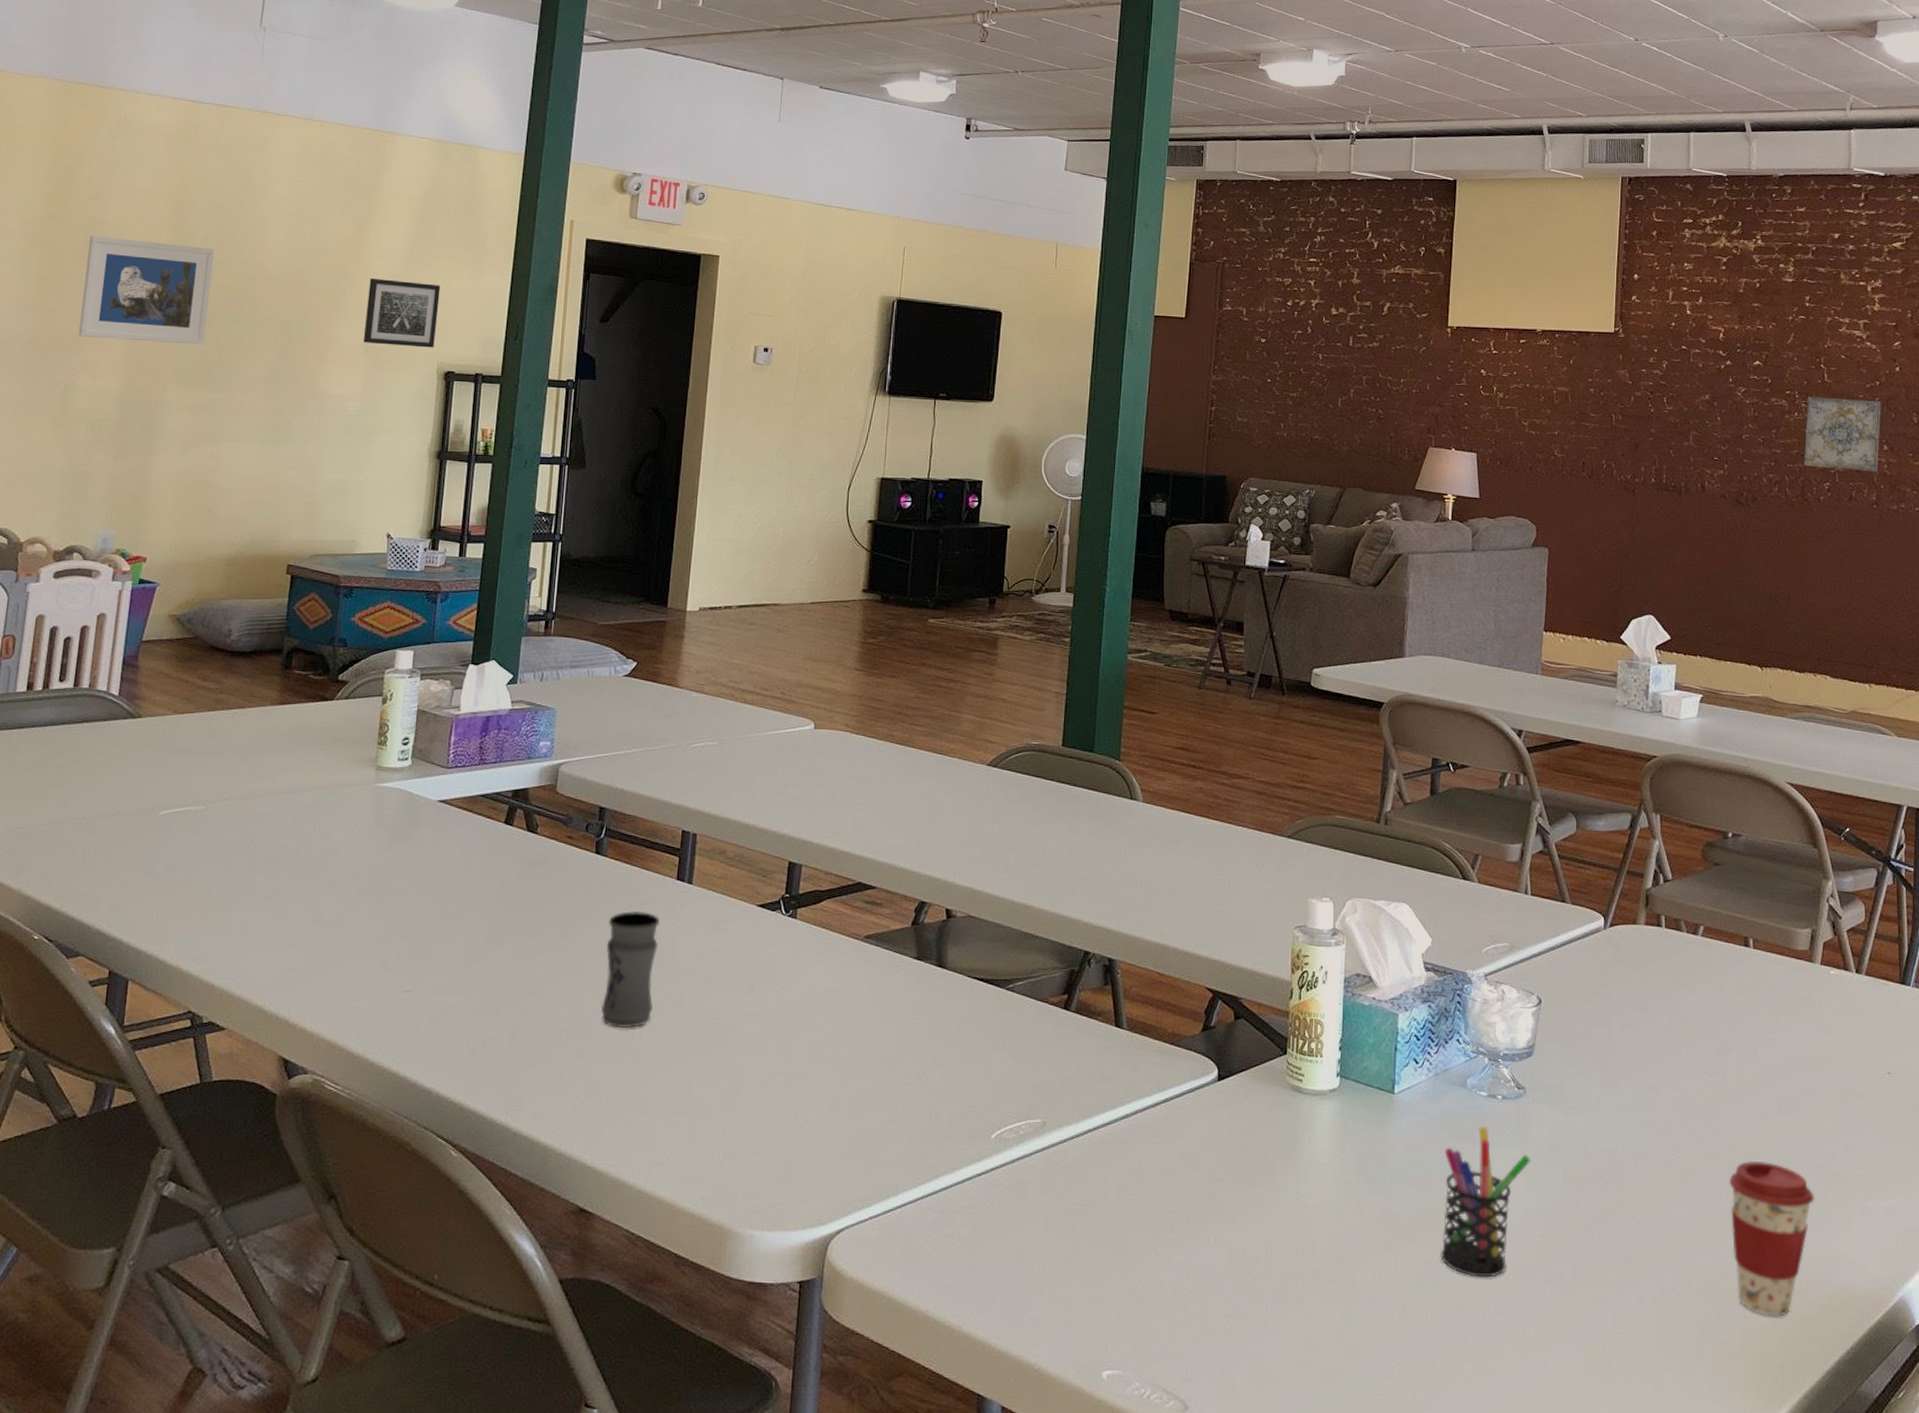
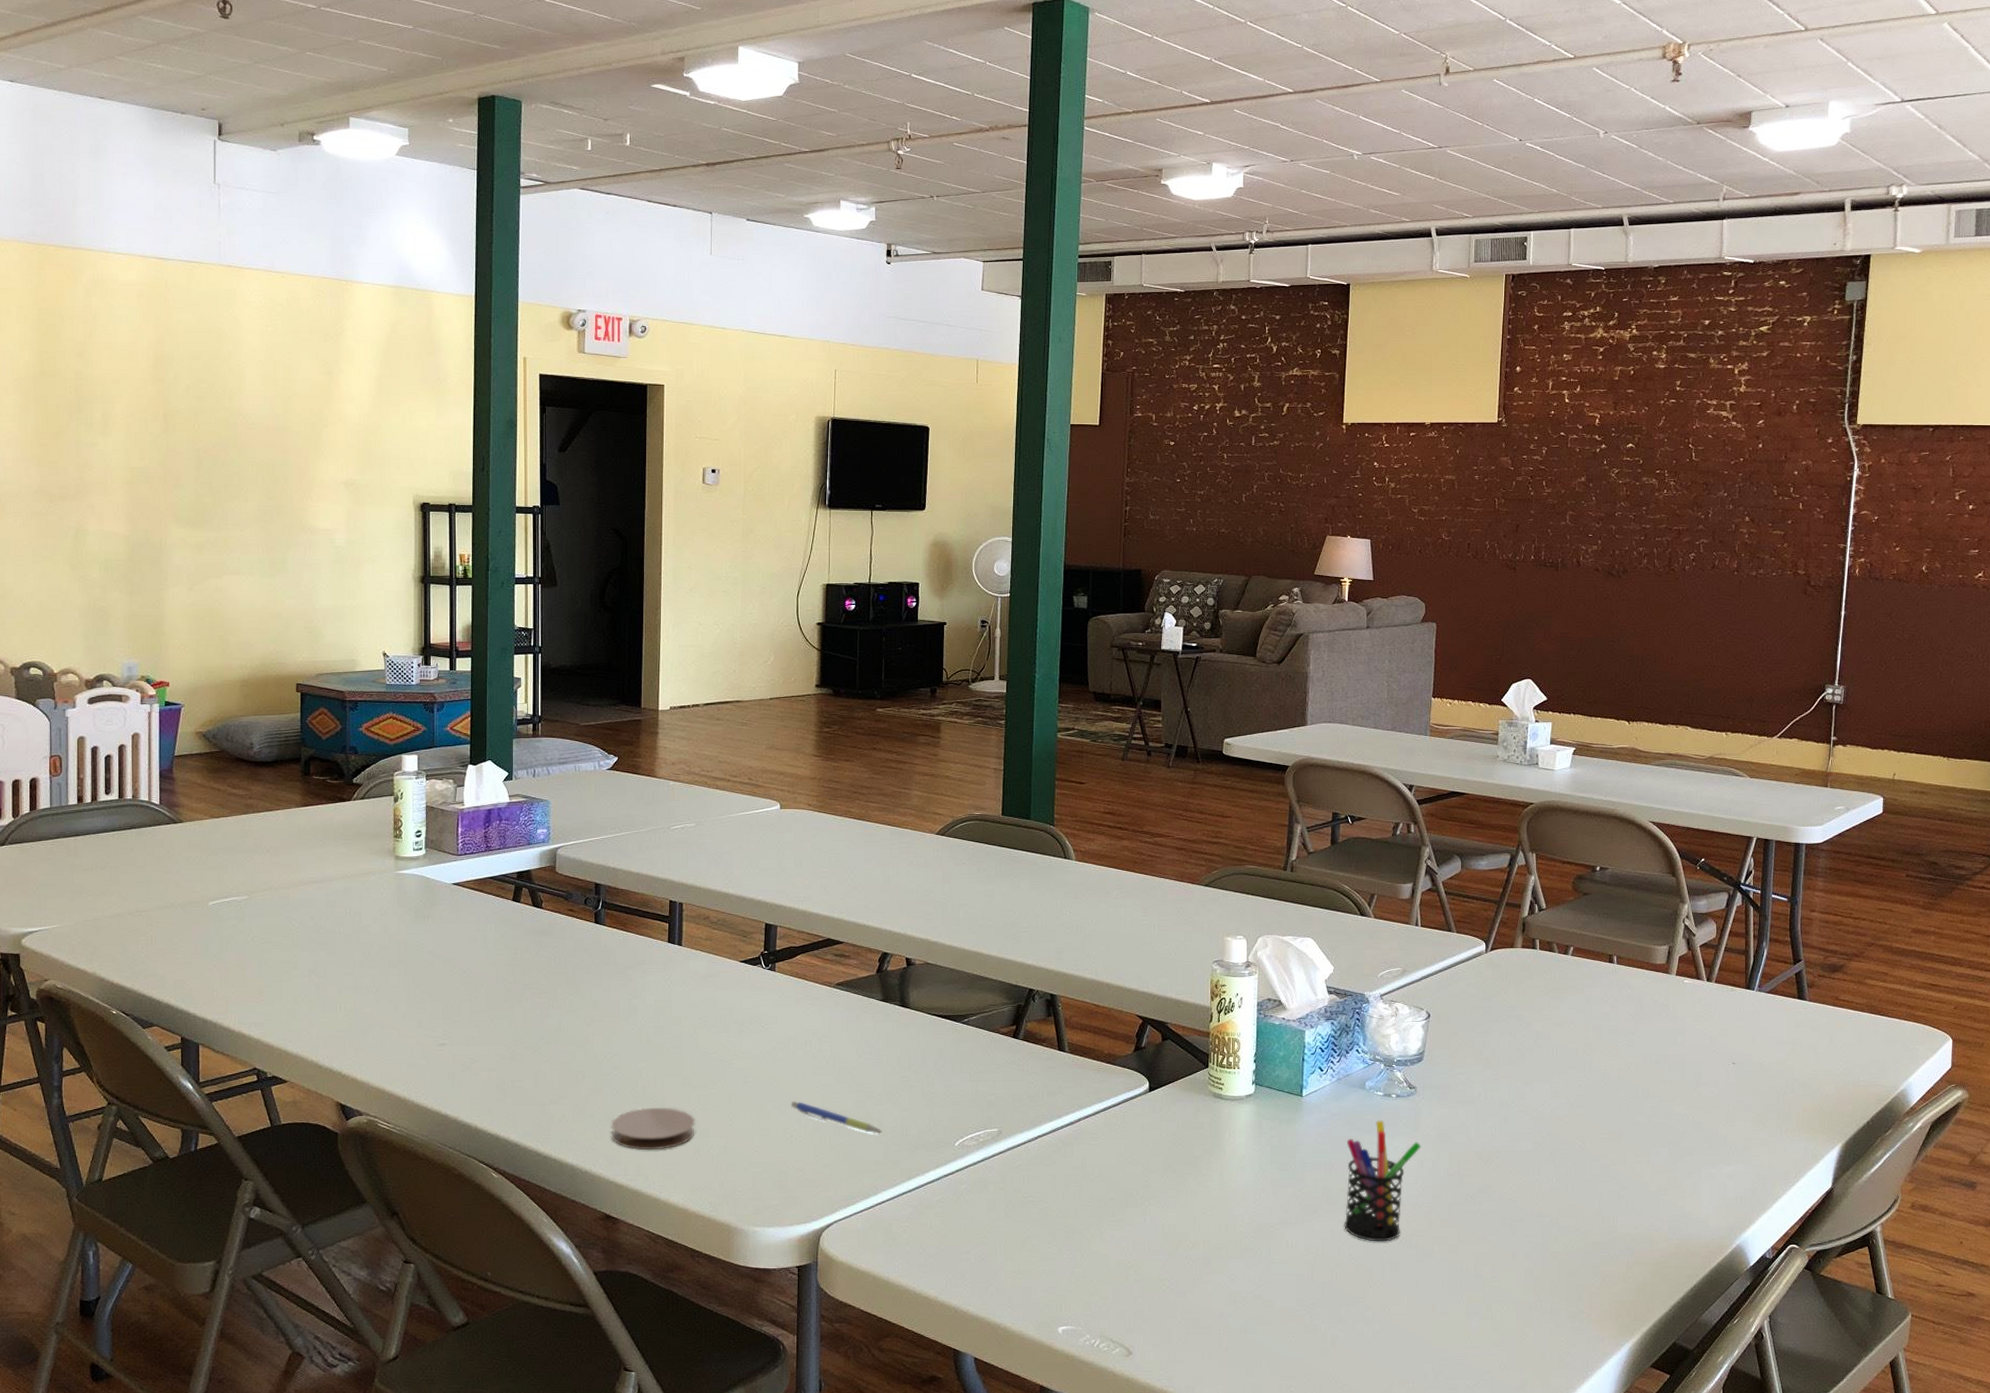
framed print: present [78,235,215,345] -> none [80,390,197,488]
wall art: present [363,278,441,348] -> none [342,419,409,482]
coaster: none [593,1077,692,1130] -> present [611,1107,695,1150]
jar: present [601,910,659,1028] -> none [611,969,657,1067]
pen: none [804,1075,908,1120] -> present [791,1101,883,1134]
coffee cup: present [1728,1160,1814,1317] -> none [1591,1139,1666,1264]
wall art: present [1804,396,1881,473] -> none [1671,475,1744,542]

